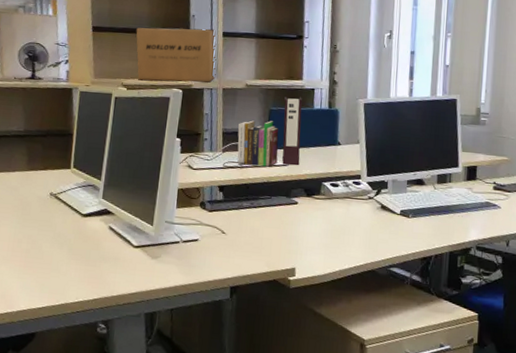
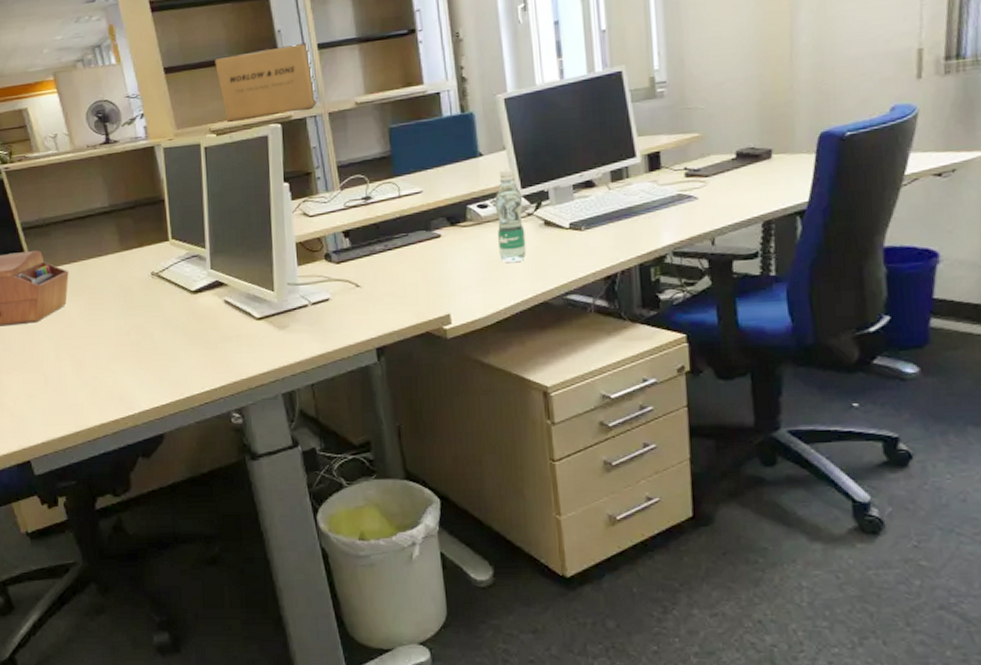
books: present [237,120,279,167] -> none [354,141,409,203]
binder: present [282,97,302,166] -> none [405,105,436,193]
bottle: none [342,159,367,235] -> present [494,169,527,263]

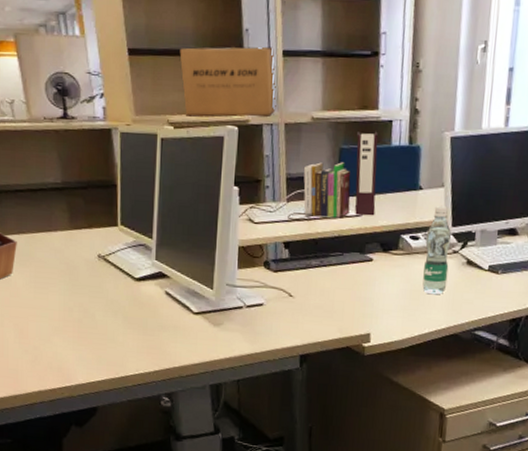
books: none [354,141,409,203] -> present [303,162,351,219]
binder: none [405,105,436,193] -> present [355,131,378,216]

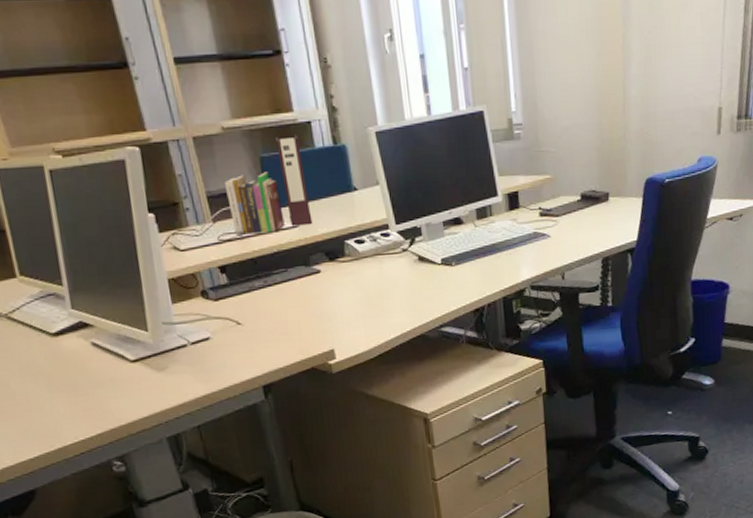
box: present [179,47,276,117] -> none [50,56,180,142]
bottle: present [422,206,452,295] -> none [370,205,403,298]

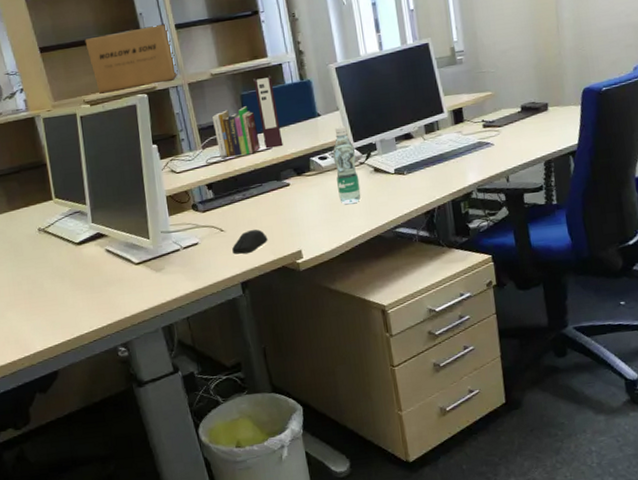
box: none [50,56,180,142] -> present [85,24,178,94]
computer mouse: none [251,323,295,353] -> present [232,229,268,255]
bottle: none [370,205,403,298] -> present [332,126,361,205]

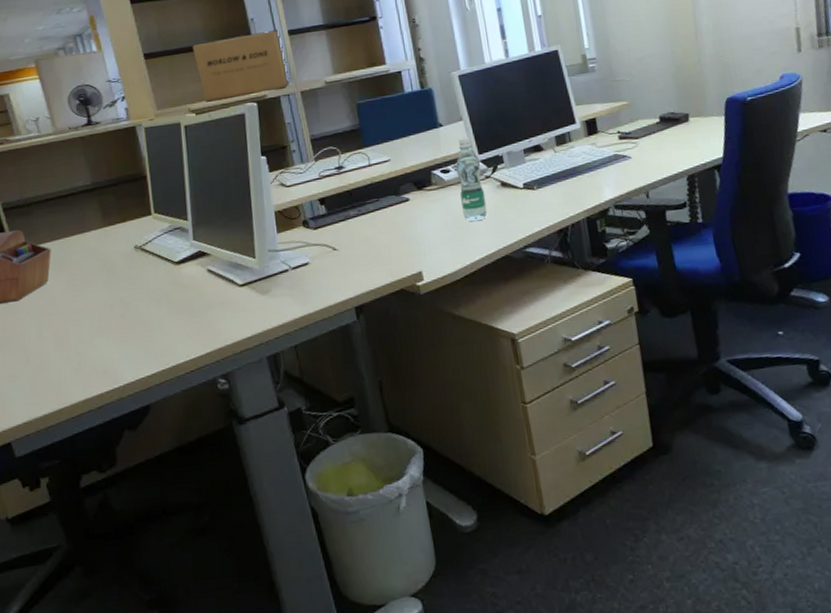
books: present [212,106,261,159] -> none [326,115,378,172]
computer mouse: present [232,229,268,255] -> none [346,248,385,276]
binder: present [253,75,283,149] -> none [370,83,402,161]

